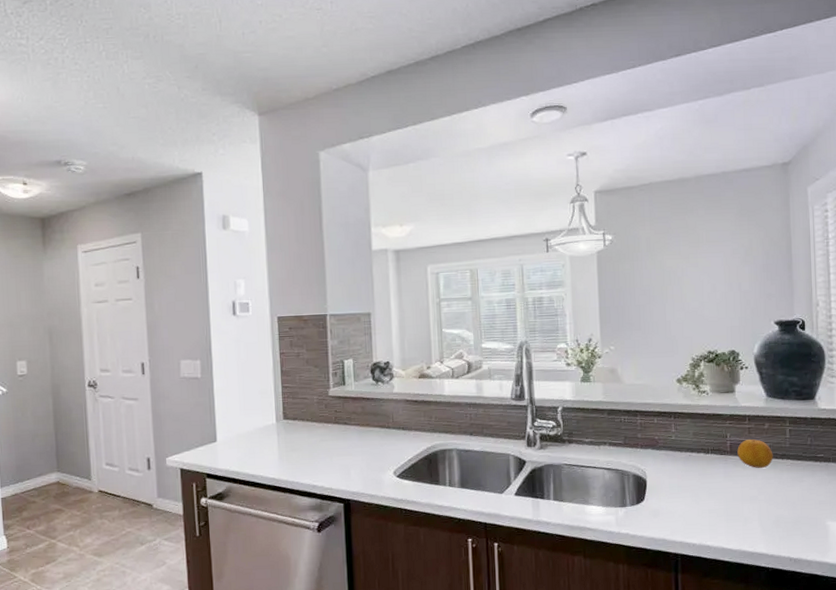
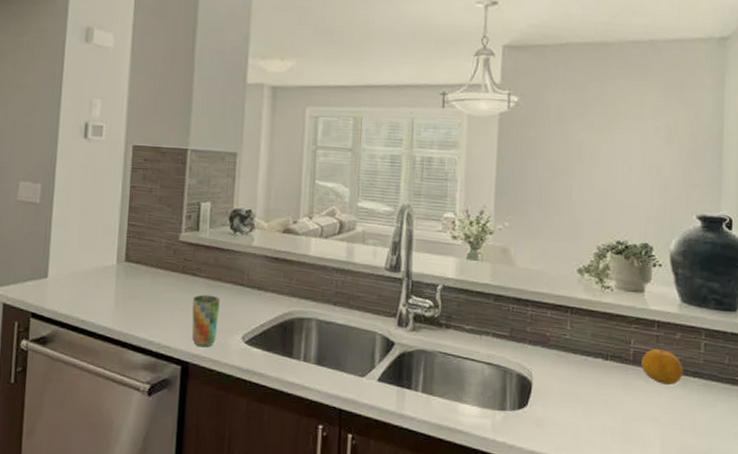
cup: none [346,439,372,485] -> present [191,294,220,348]

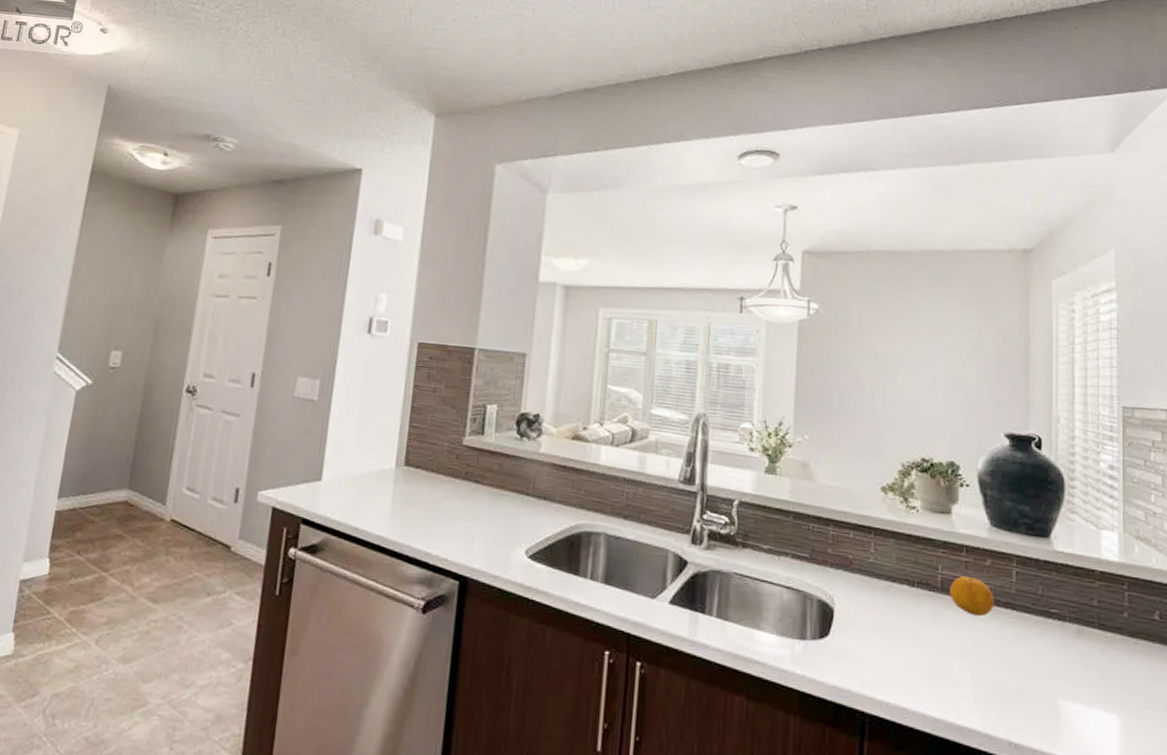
cup: present [191,294,220,348] -> none [472,503,503,562]

